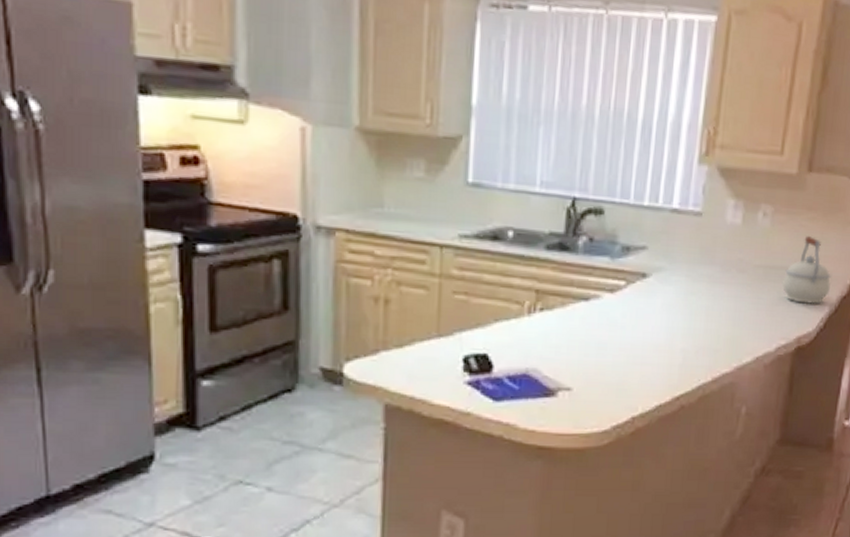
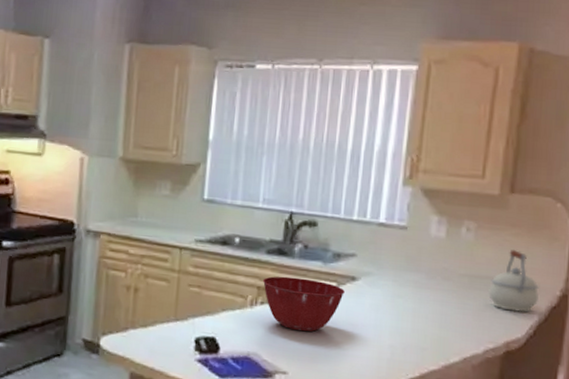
mixing bowl: none [541,276,634,340] -> present [262,276,345,332]

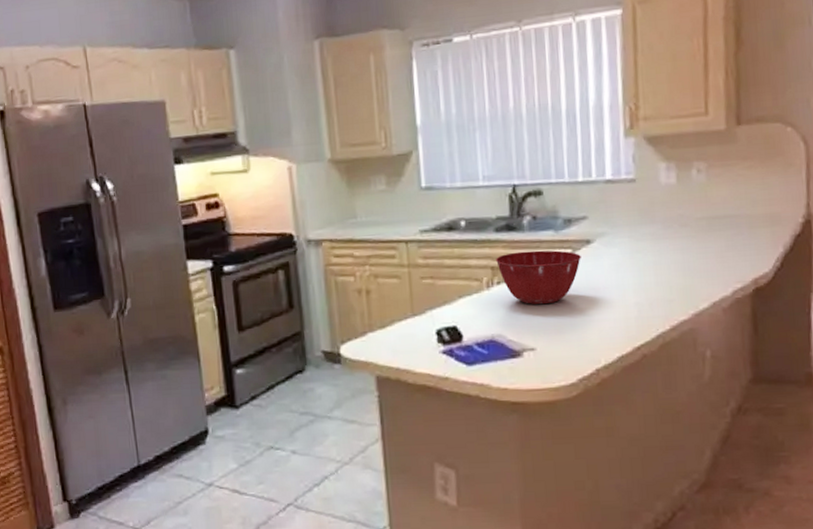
kettle: present [487,250,539,313] -> none [728,183,781,247]

